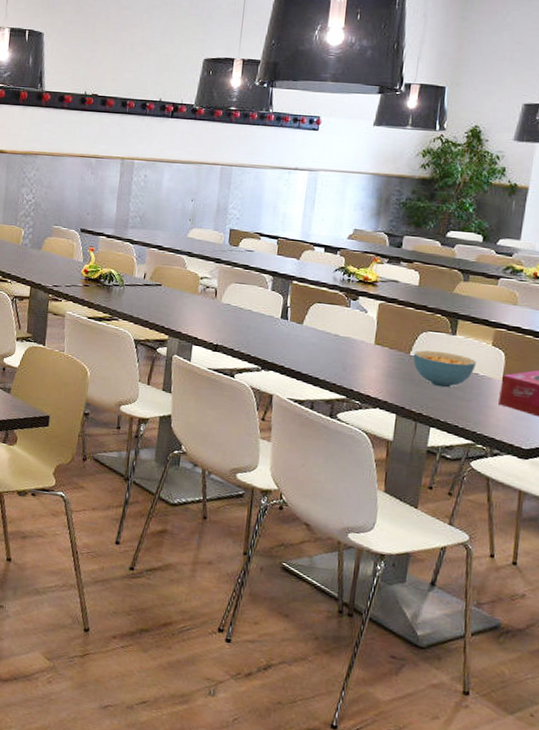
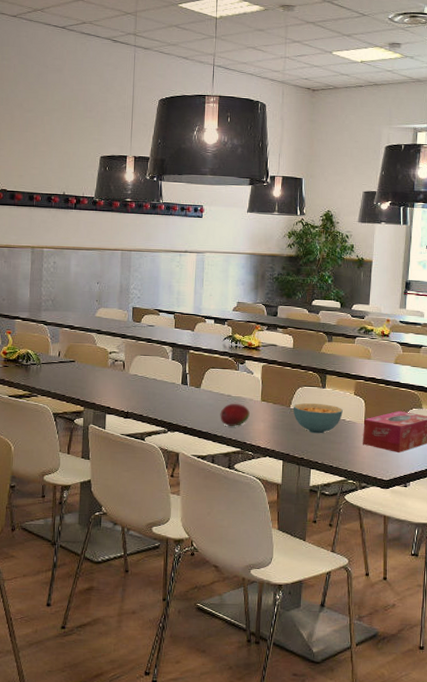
fruit: none [323,344,360,371] -> present [220,403,250,426]

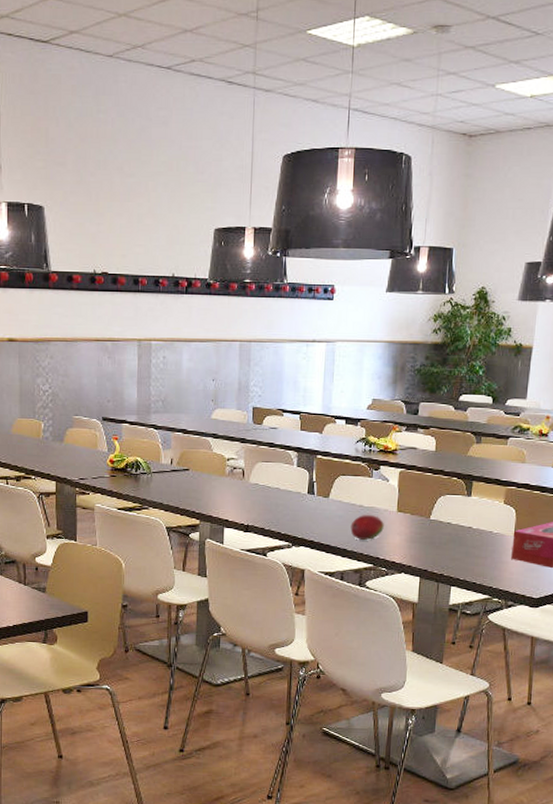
cereal bowl: present [293,403,343,434] -> none [433,513,490,548]

